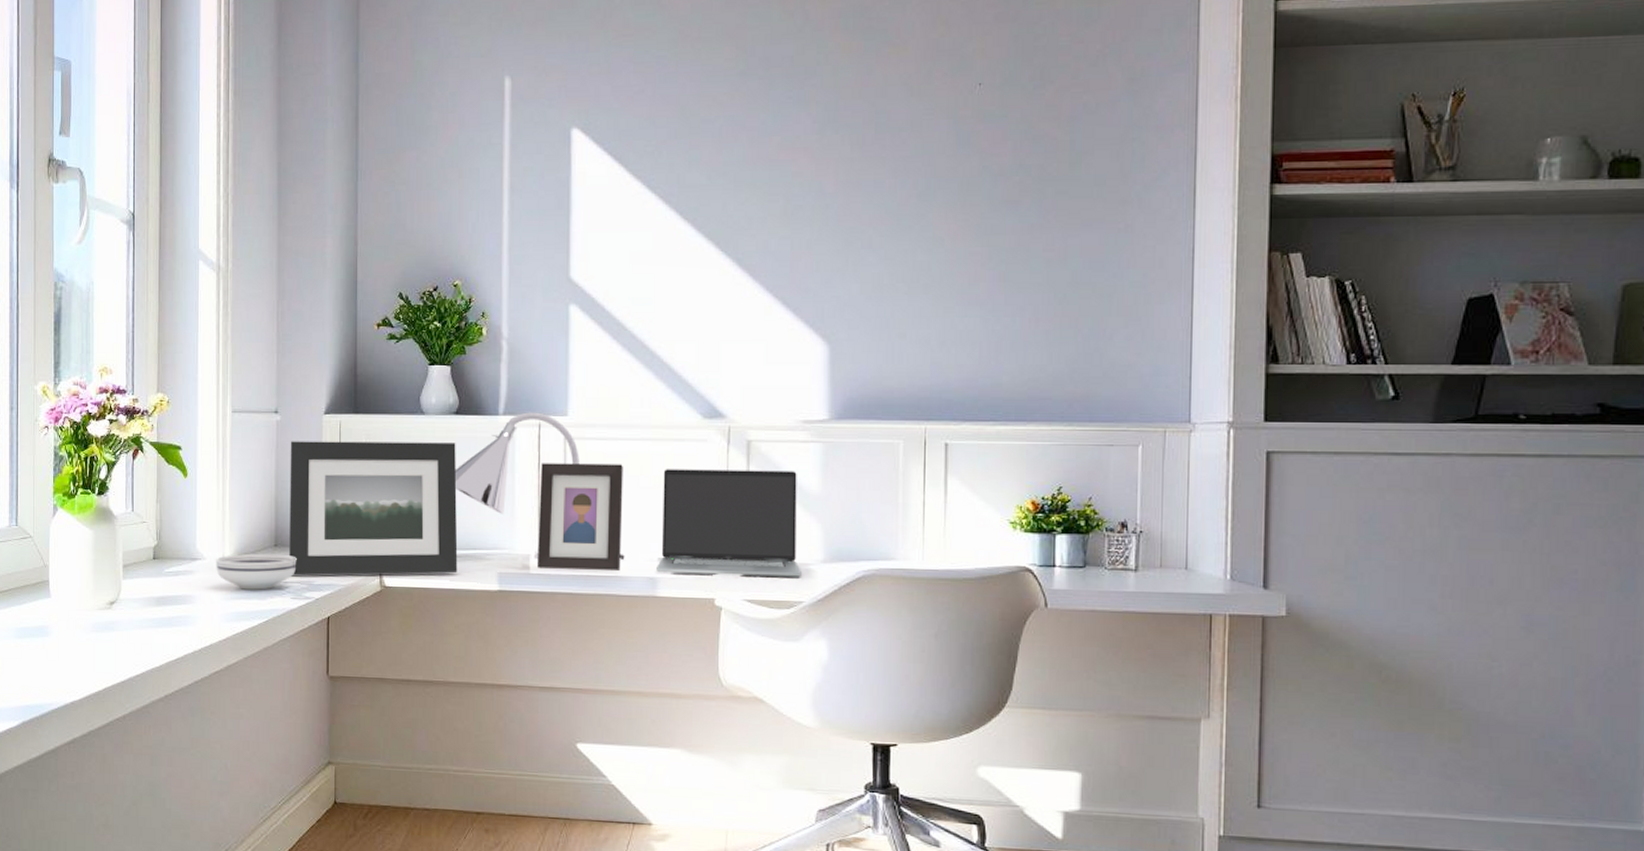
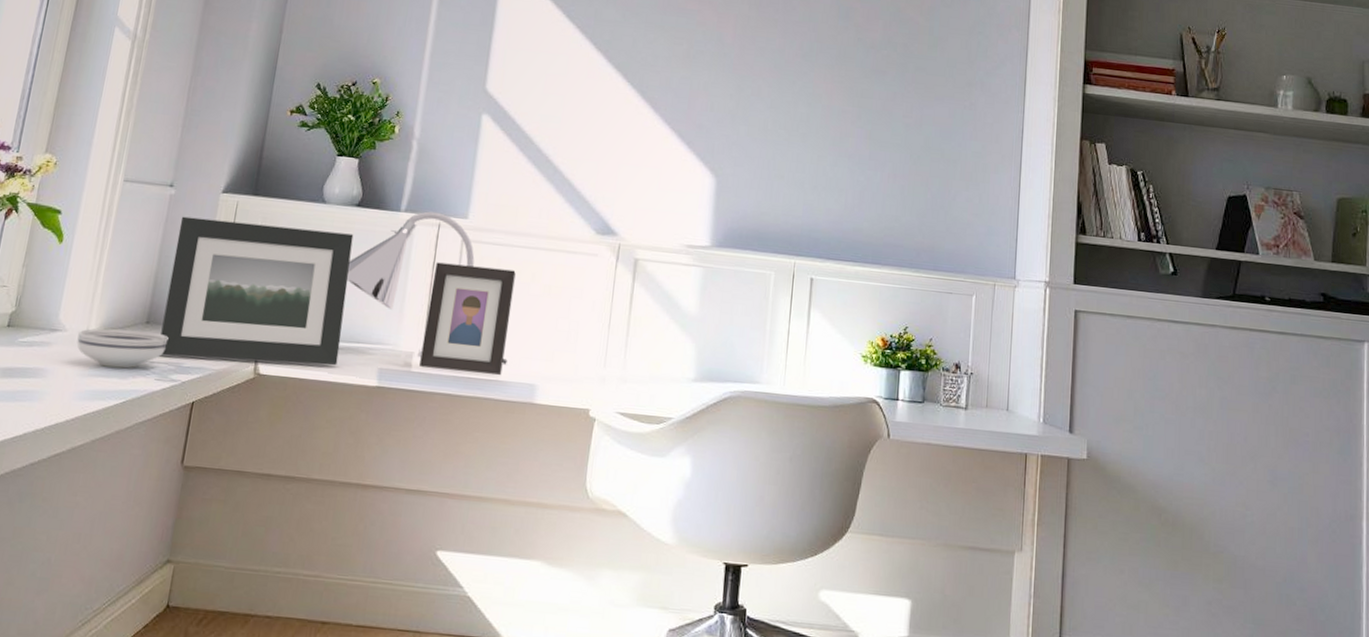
laptop: present [657,469,801,577] -> none [536,279,678,394]

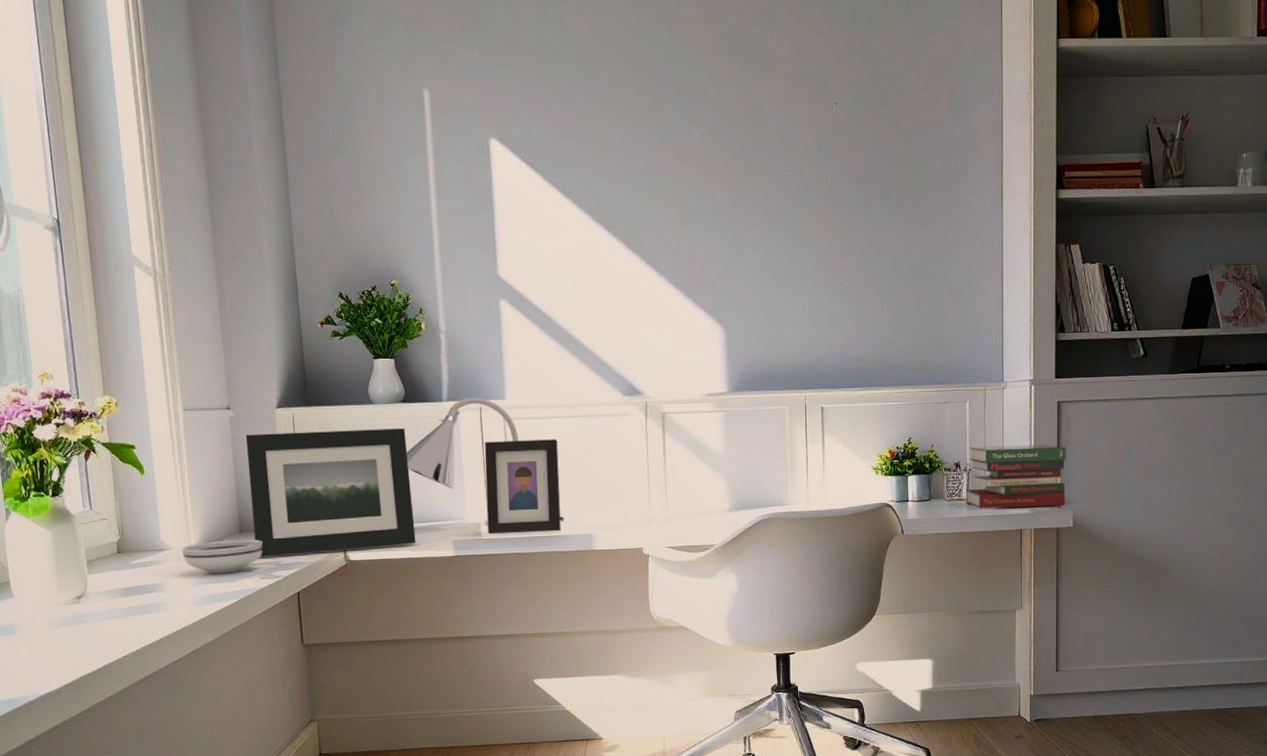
books: none [963,347,1082,433] -> present [965,444,1066,509]

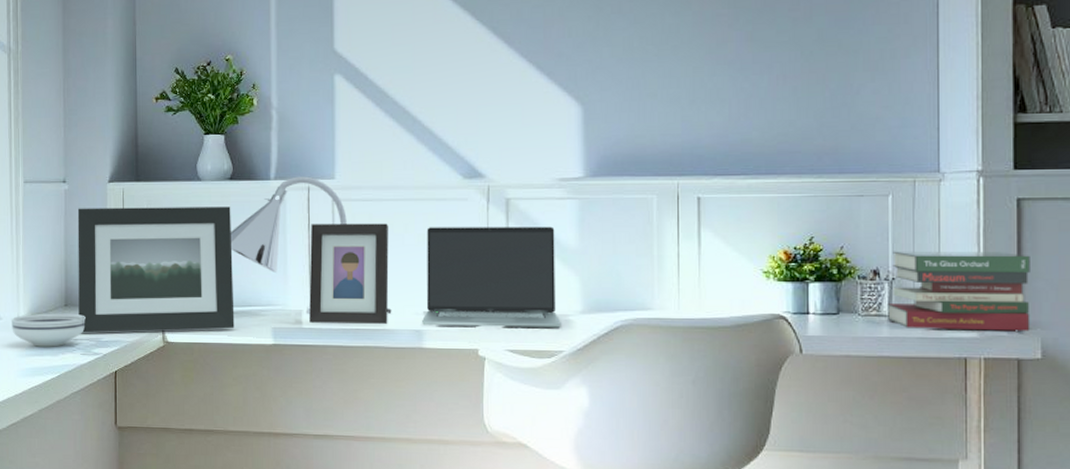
laptop: none [592,437,713,530] -> present [422,226,561,328]

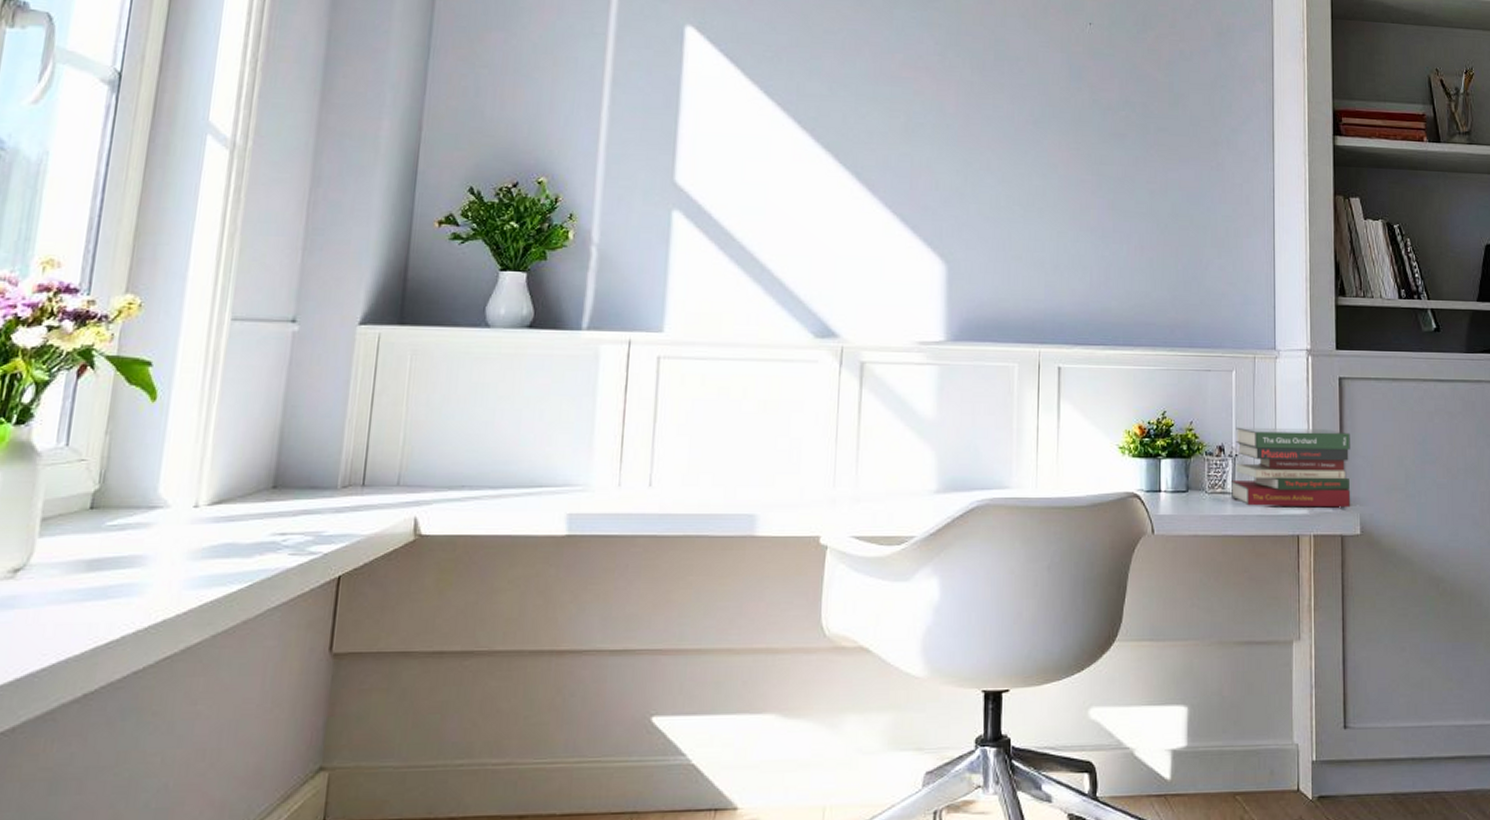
bowl: present [12,313,86,347] -> none [183,498,303,545]
picture frame: present [77,206,235,333] -> none [292,356,527,525]
table lamp: present [230,176,392,314] -> none [521,327,721,496]
picture frame: present [309,223,389,325] -> none [617,385,724,509]
laptop: present [422,226,561,328] -> none [756,392,914,509]

